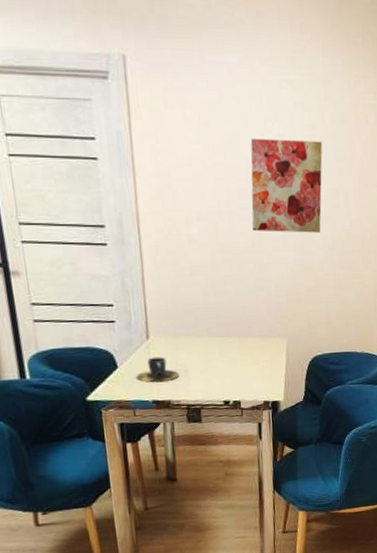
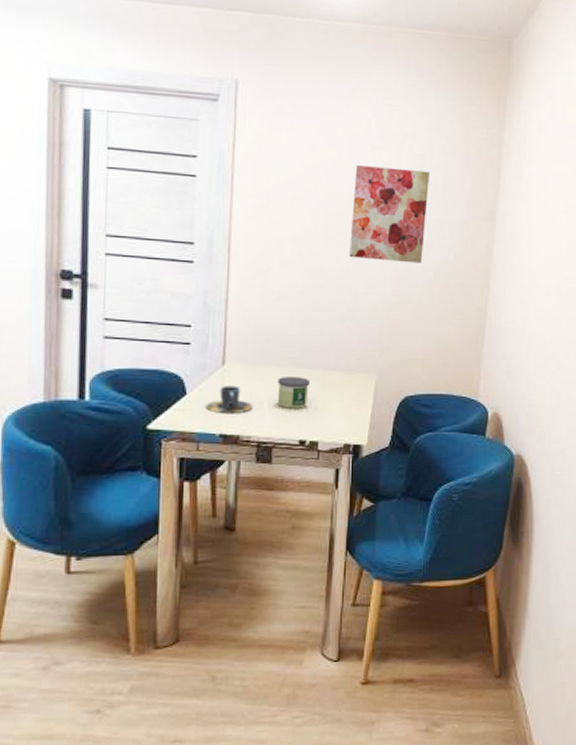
candle: none [198,345,229,374] -> present [277,377,311,408]

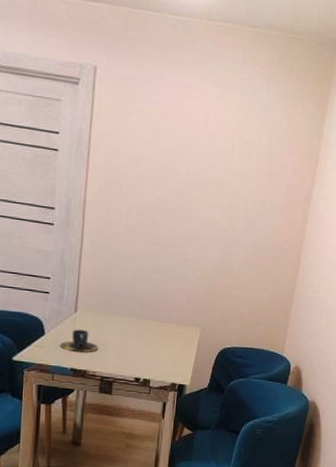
candle: present [277,377,311,408] -> none [118,325,147,352]
wall art: present [350,164,431,263] -> none [184,148,258,238]

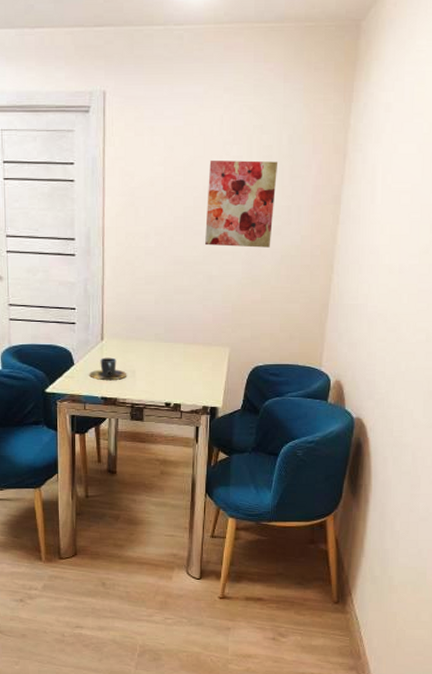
wall art: none [184,148,258,238] -> present [205,159,279,248]

